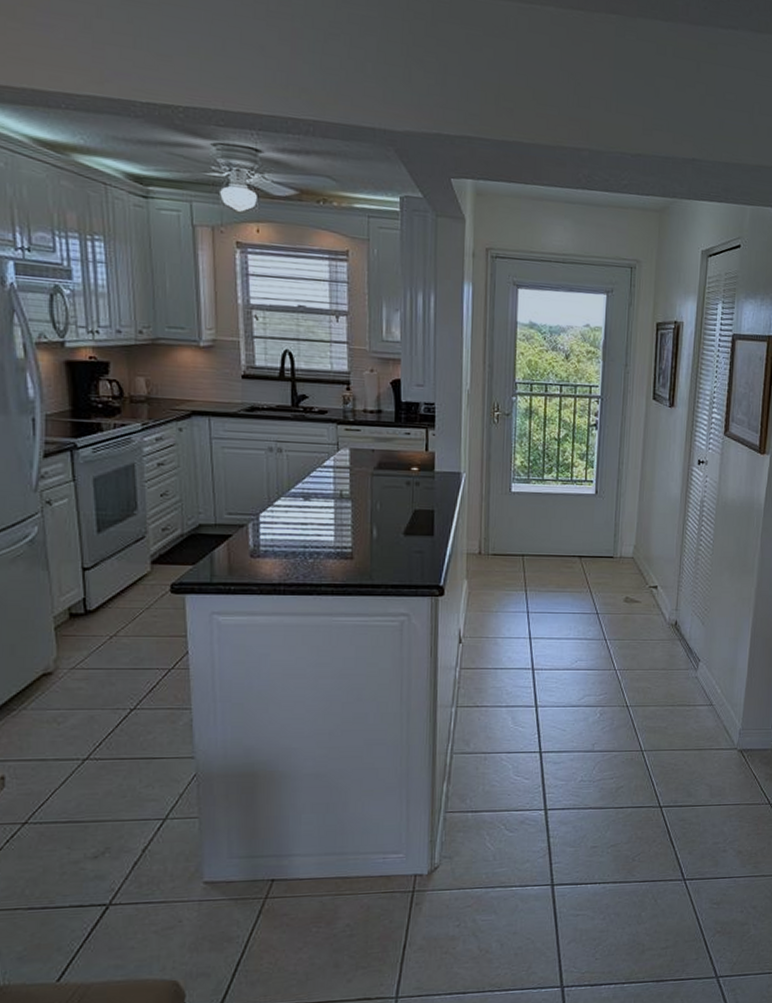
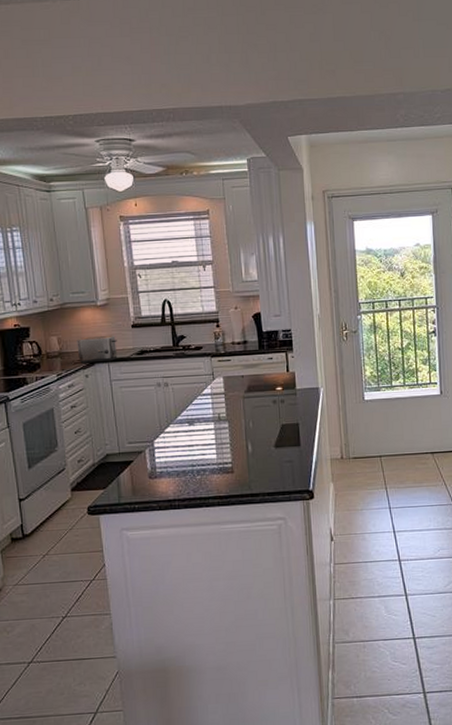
toaster: none [170,382,222,416] -> present [77,335,118,363]

